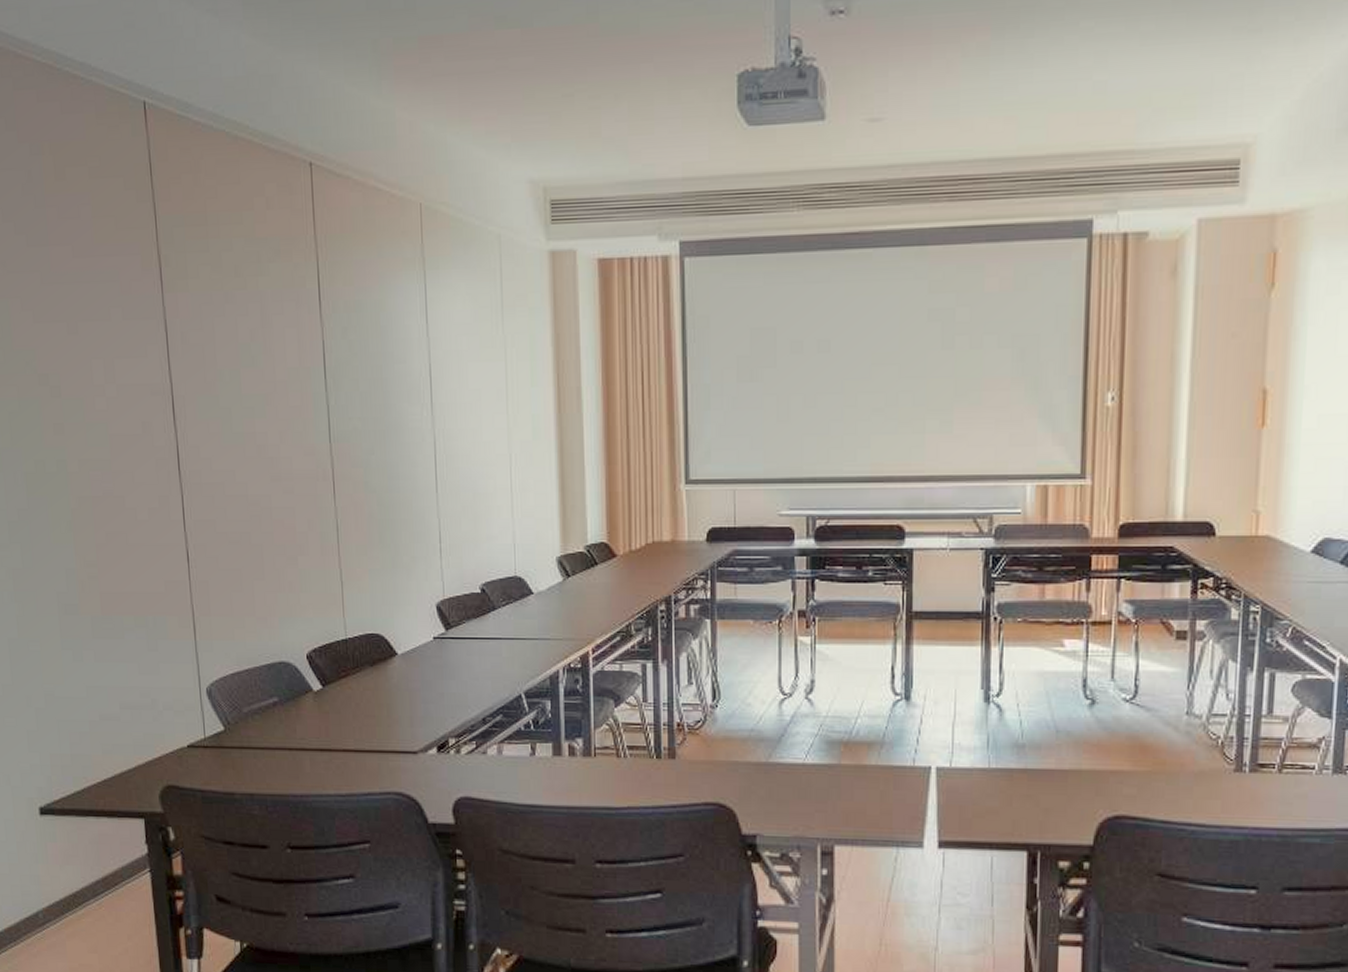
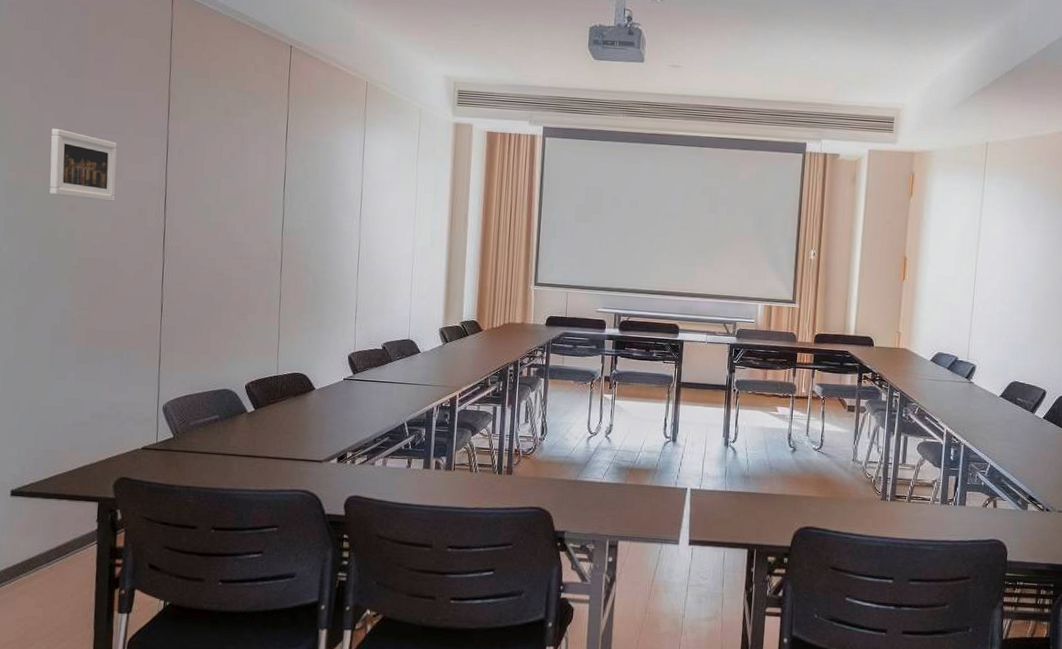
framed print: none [18,321,110,416] -> present [49,128,117,202]

